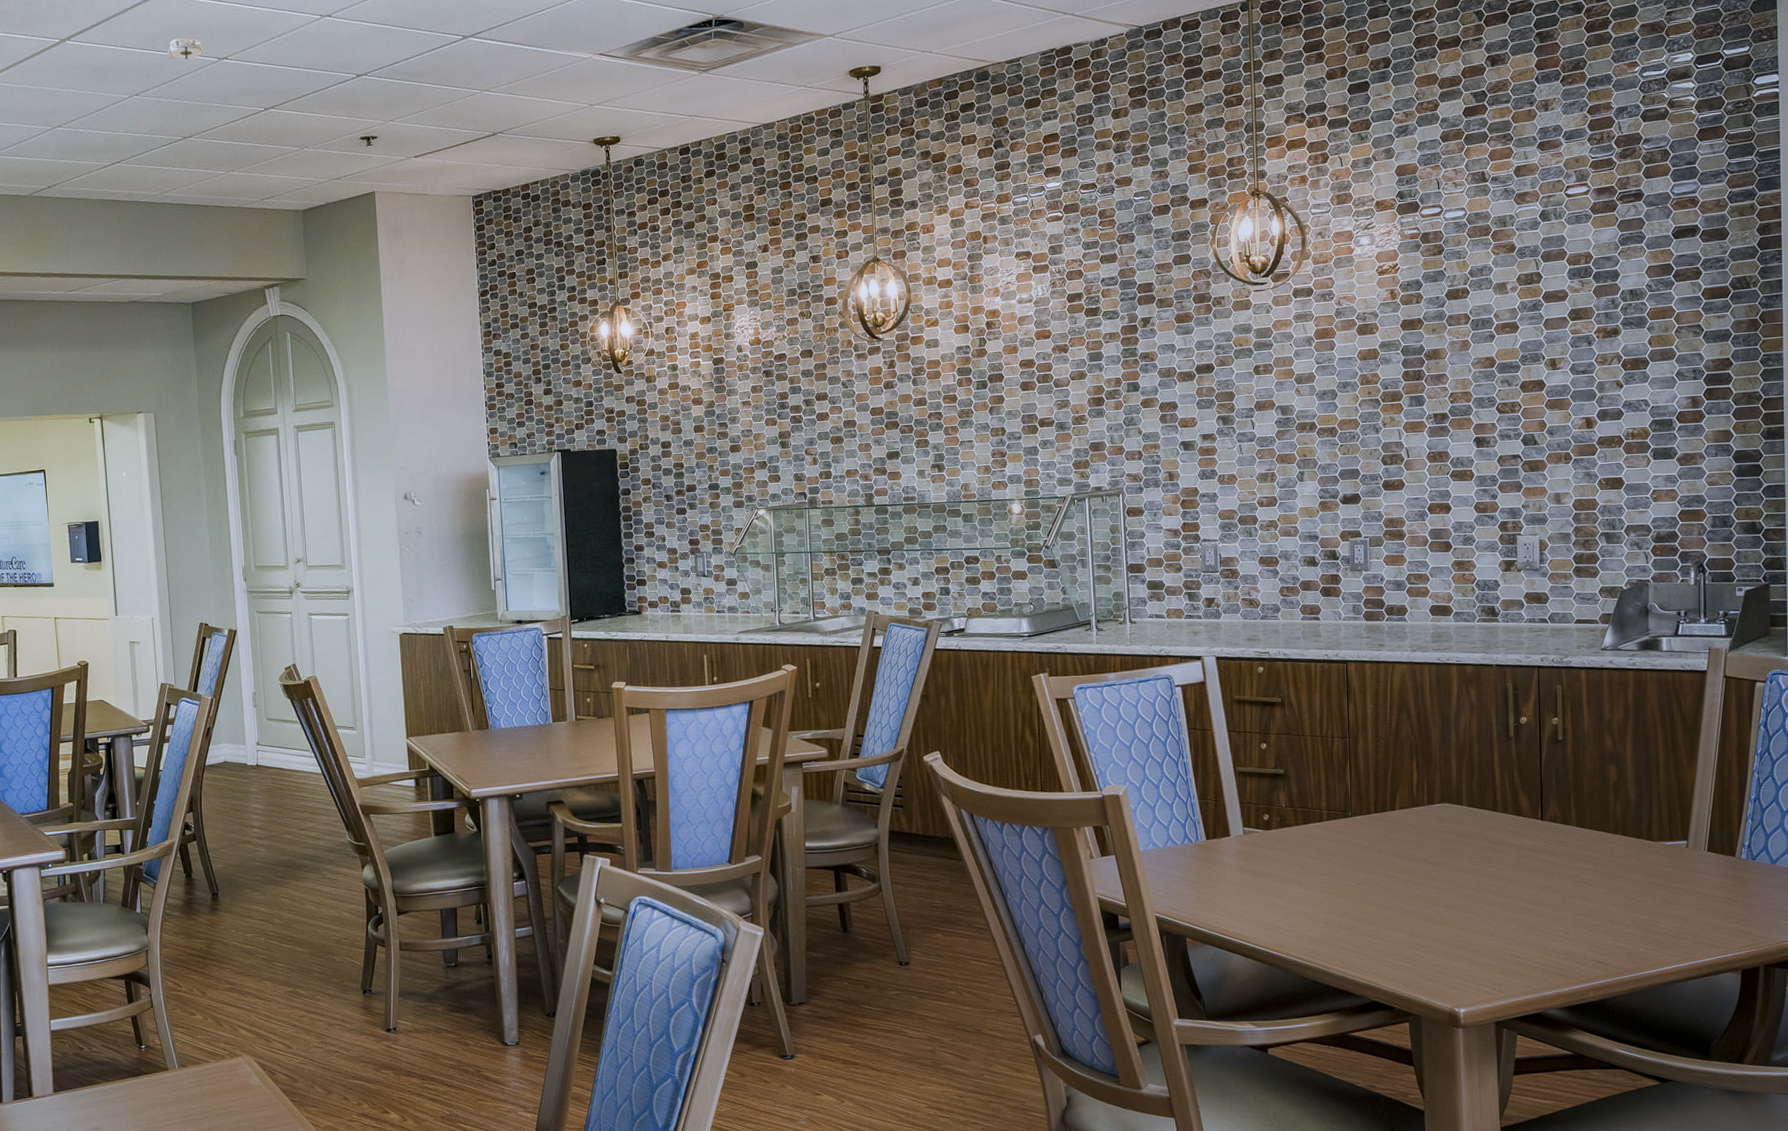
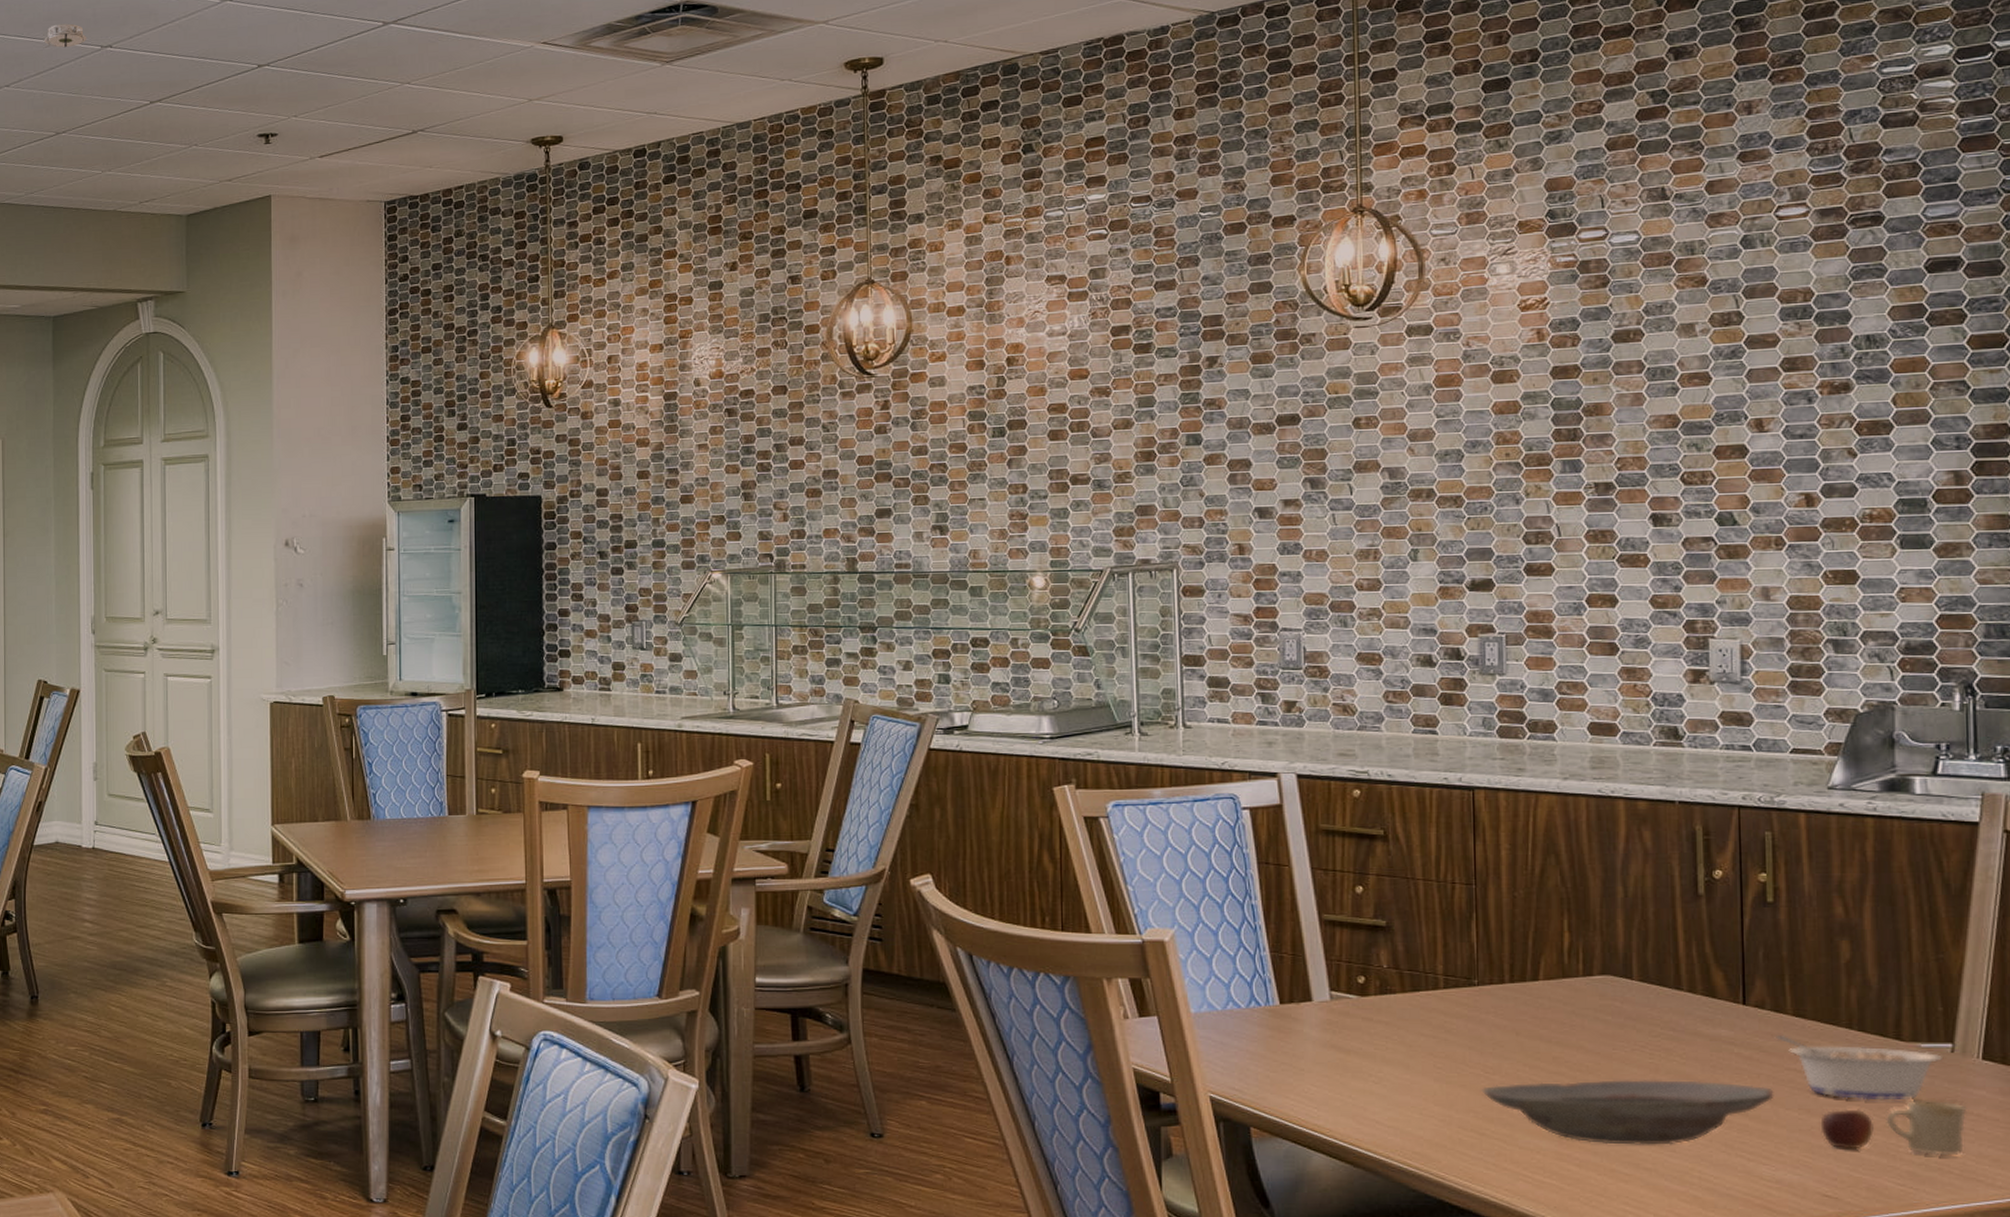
plate: none [1355,880,1563,934] -> present [1481,1080,1774,1145]
legume: none [1564,841,1680,888] -> present [1776,1034,1942,1101]
mug: none [1595,884,1697,926] -> present [1820,1099,1968,1155]

